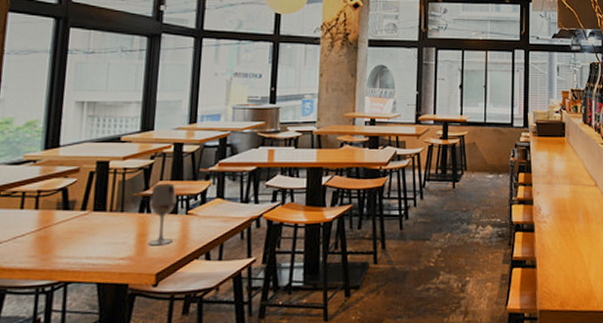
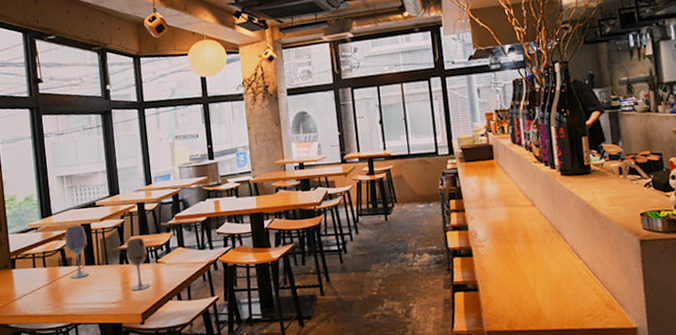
wineglass: none [70,162,101,226] -> present [65,225,89,279]

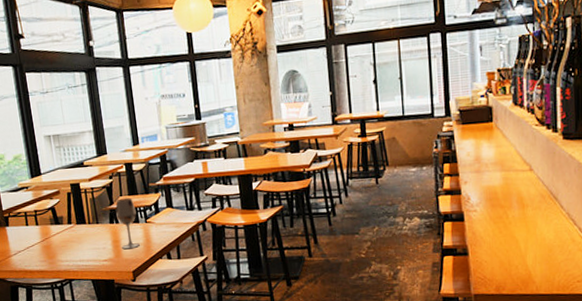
wineglass: present [65,225,89,279] -> none [55,185,80,237]

